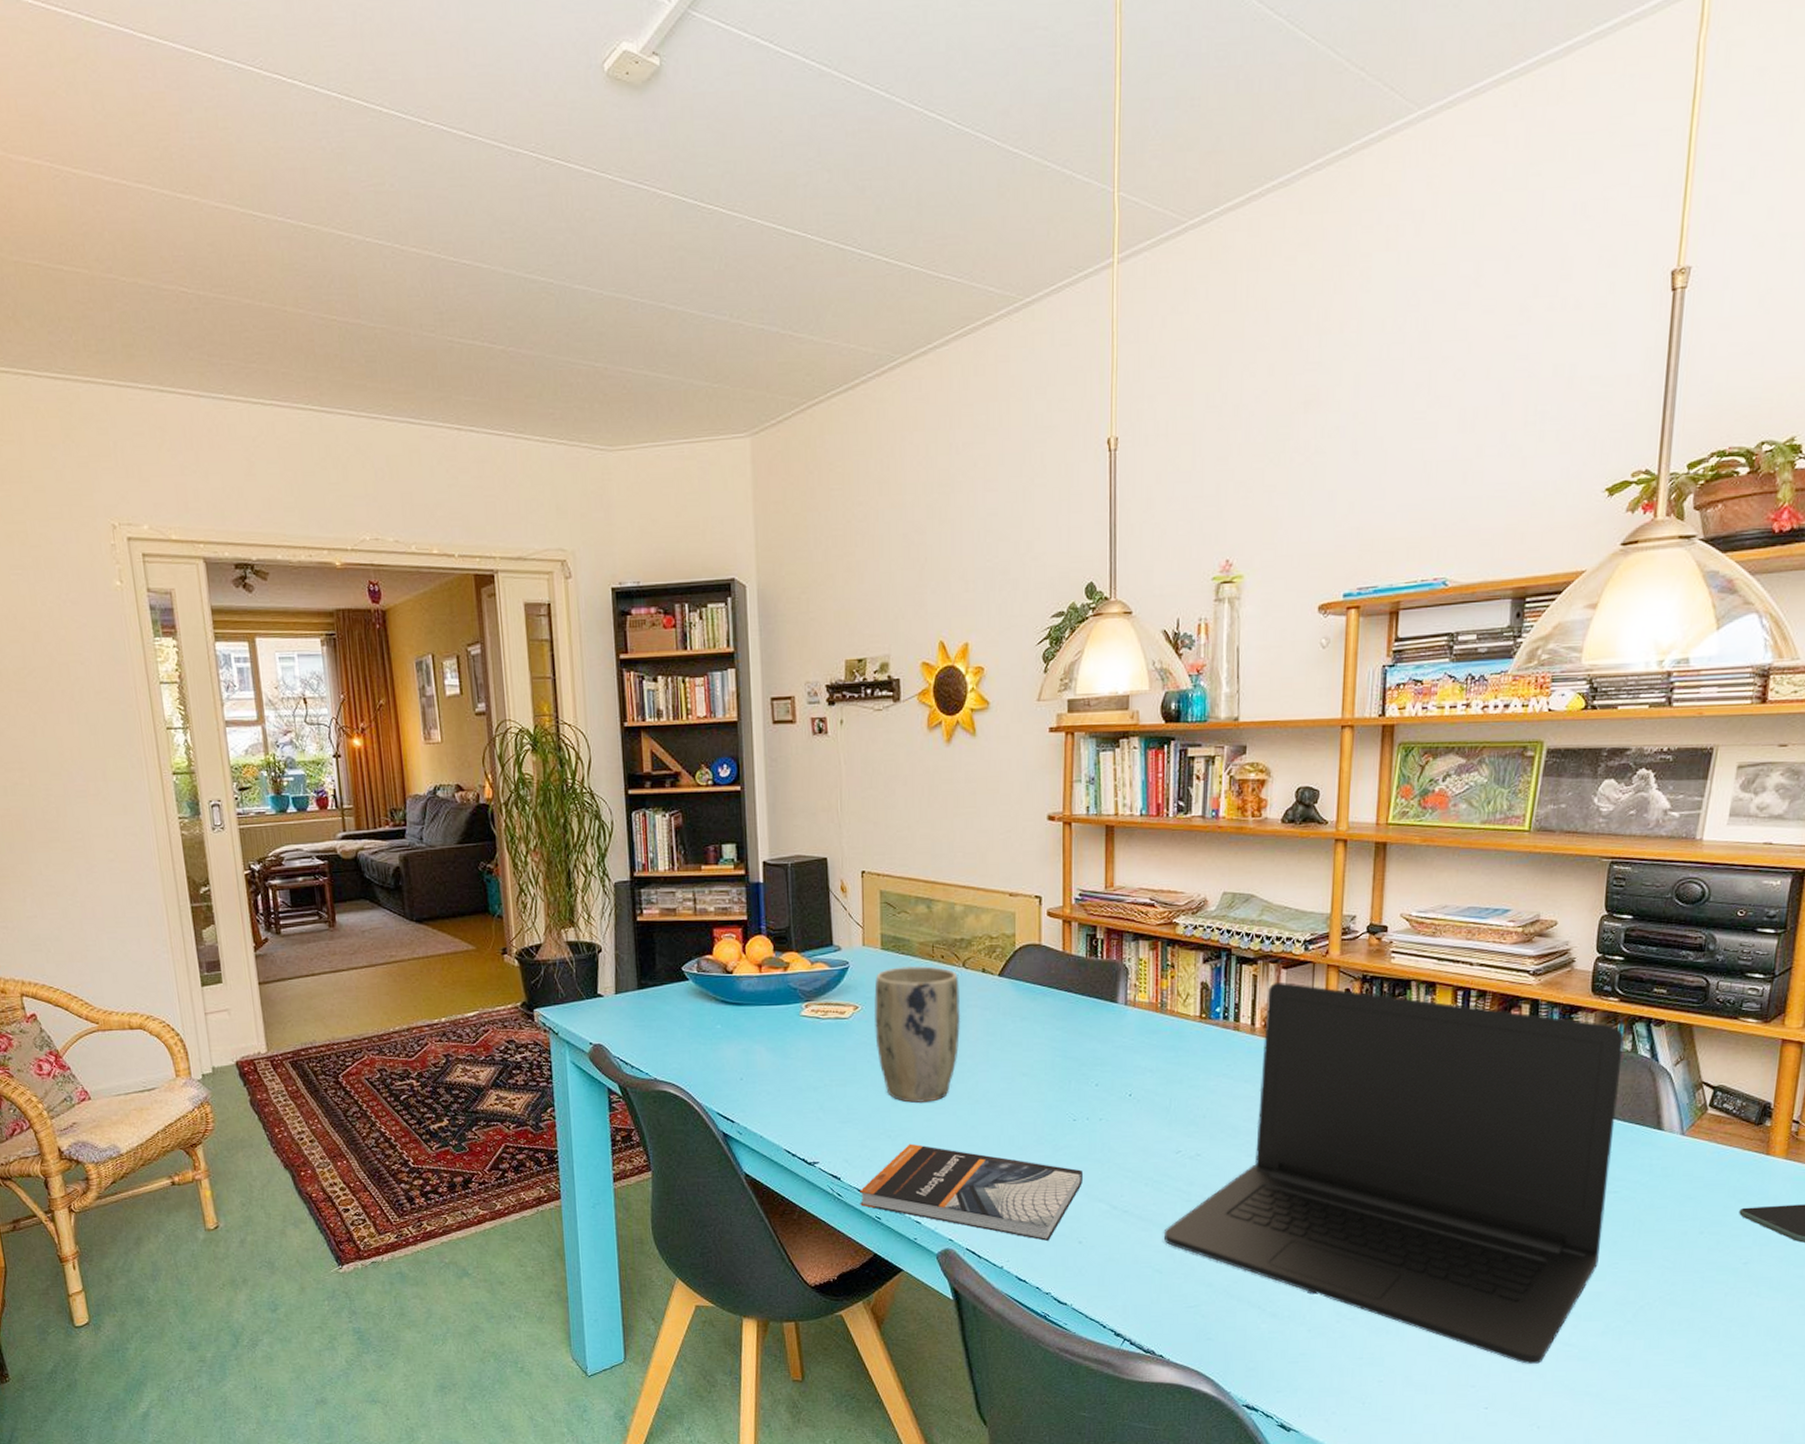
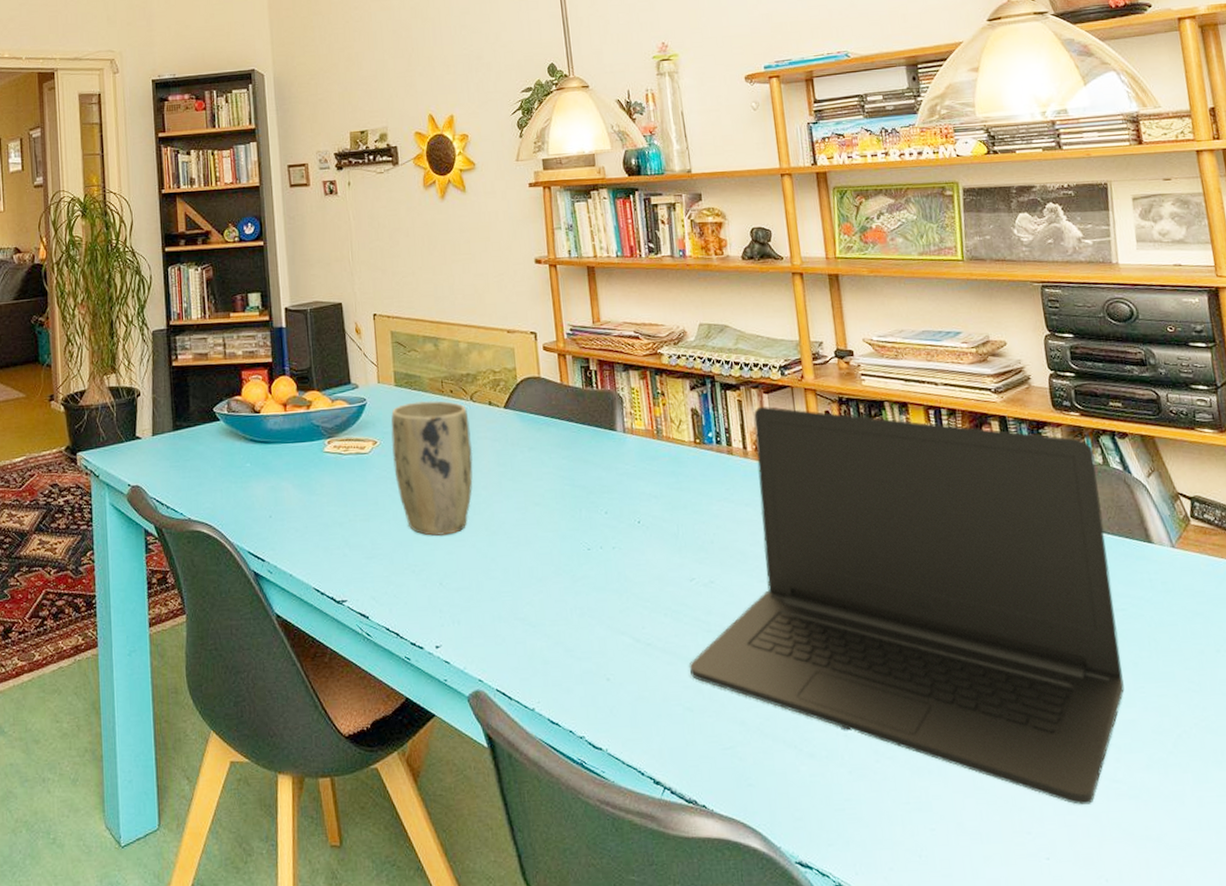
book: present [860,1143,1083,1241] -> none [388,578,604,679]

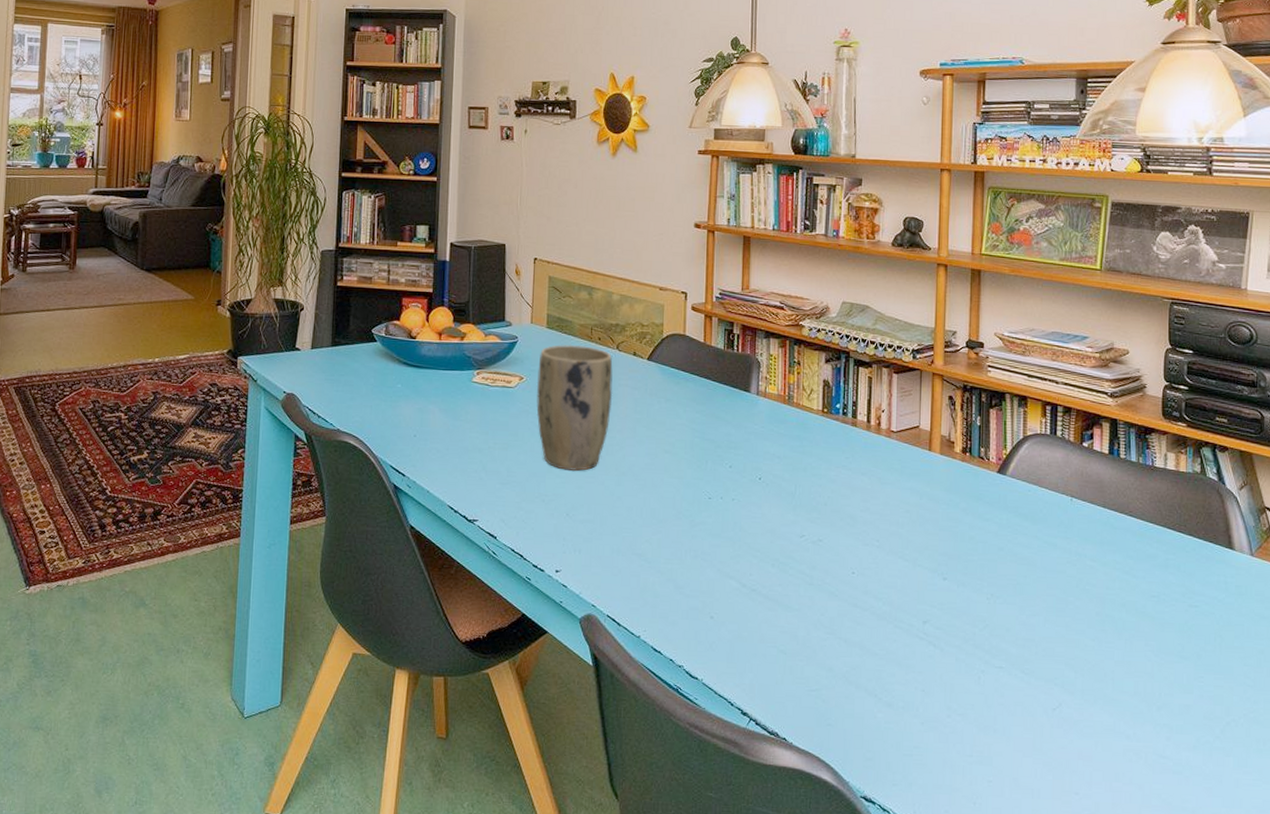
laptop: present [688,406,1125,805] -> none [788,385,1195,774]

